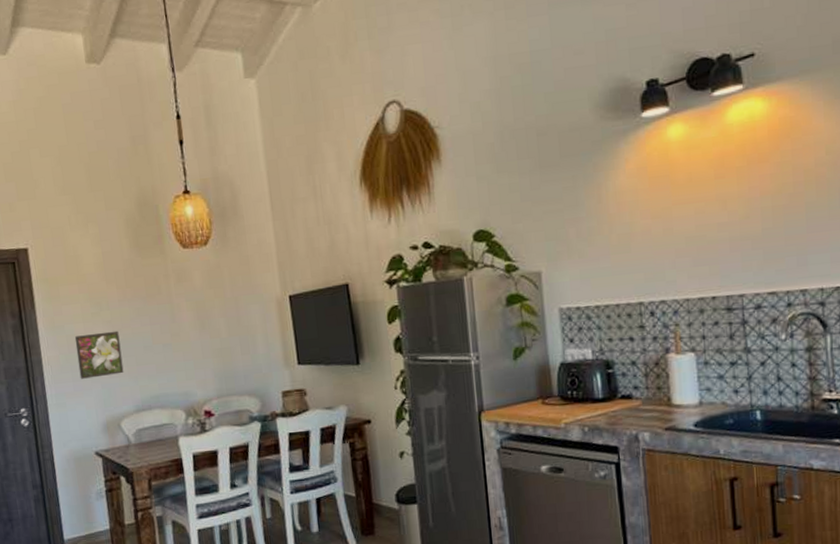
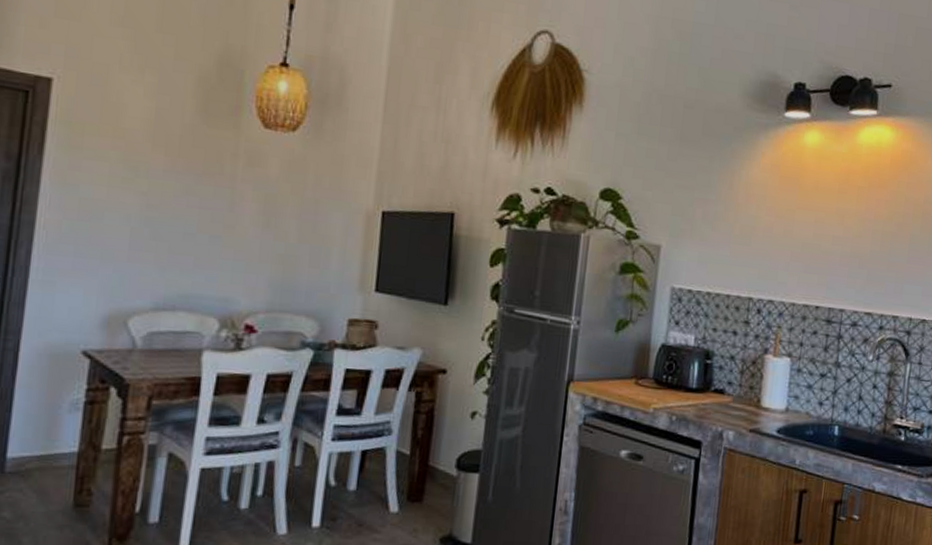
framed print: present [74,330,124,379] -> none [85,201,154,260]

